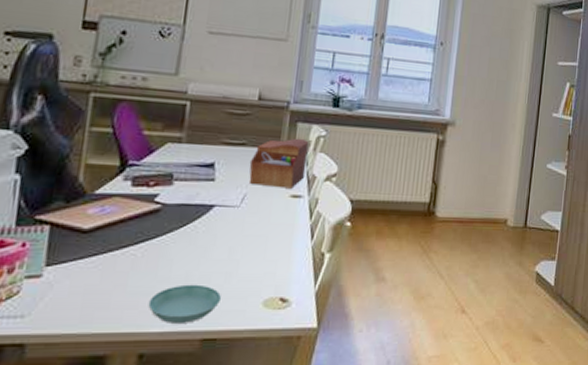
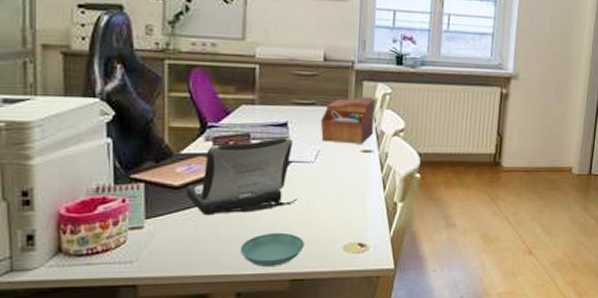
laptop: none [95,178,219,264] -> present [186,137,297,216]

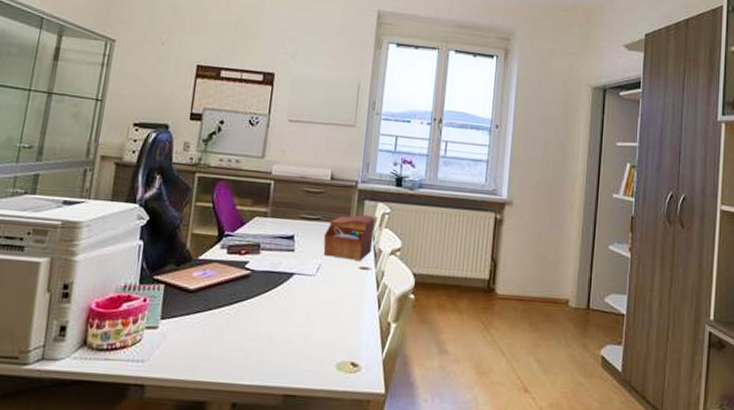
laptop: present [186,137,297,216] -> none [198,249,298,321]
saucer: present [240,232,304,266] -> none [240,343,300,379]

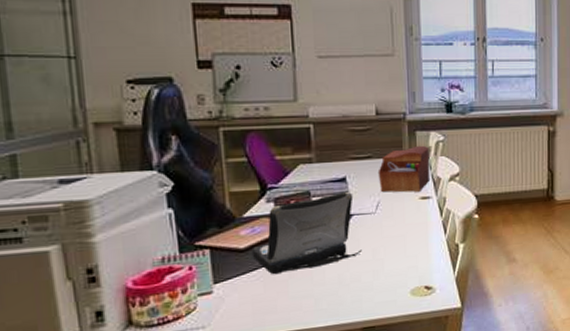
laptop: none [198,249,298,321] -> present [251,191,362,275]

